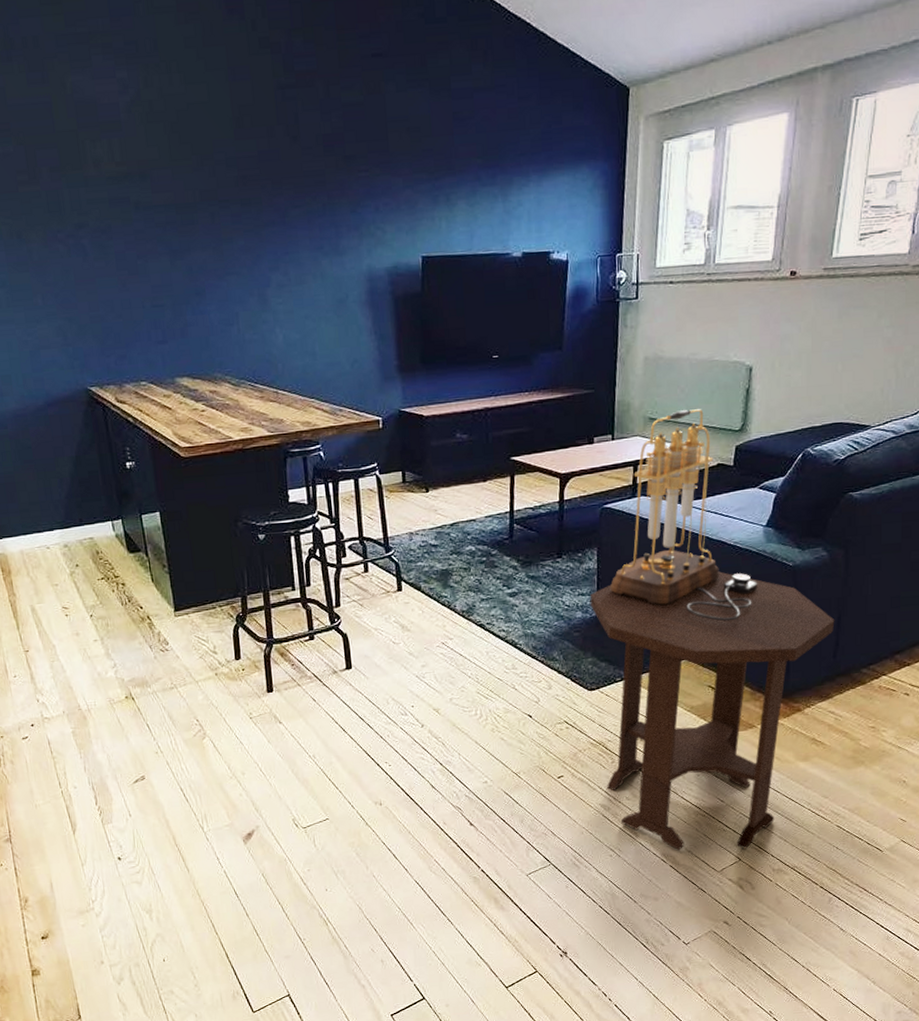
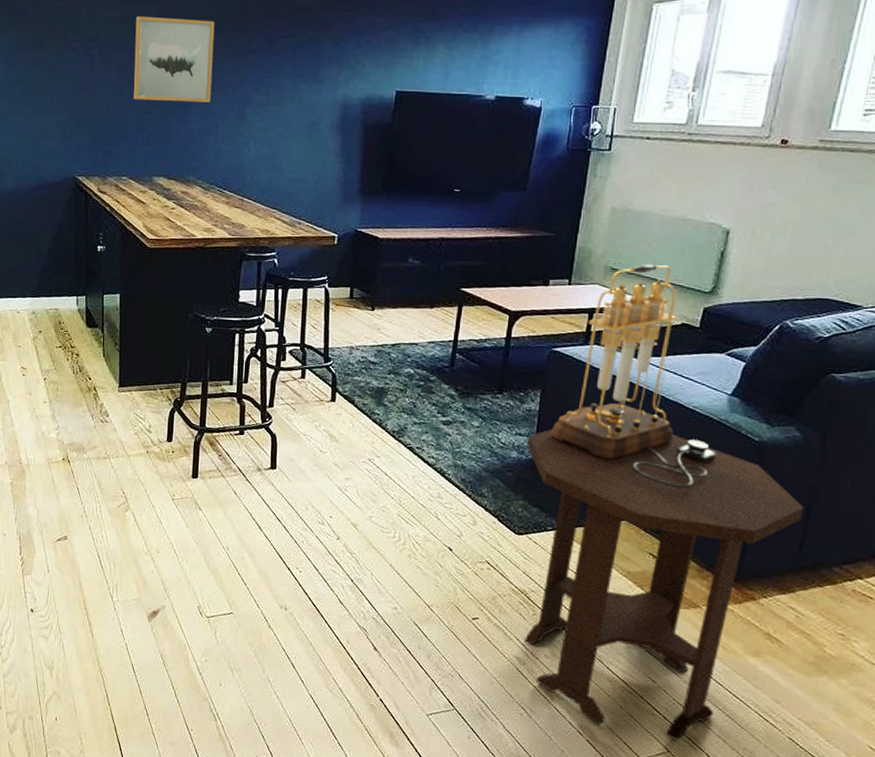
wall art: none [127,194,227,293] -> present [134,16,215,102]

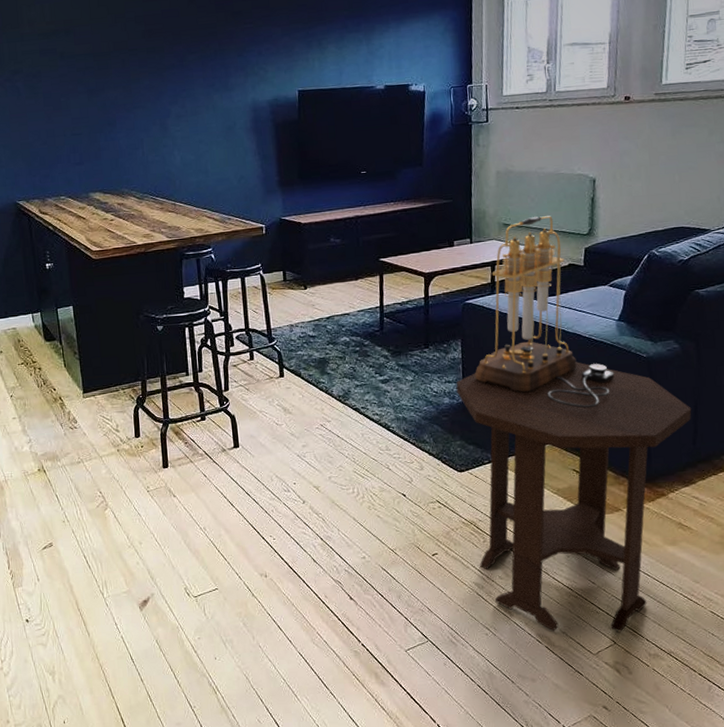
wall art: present [134,16,215,102] -> none [54,44,134,124]

